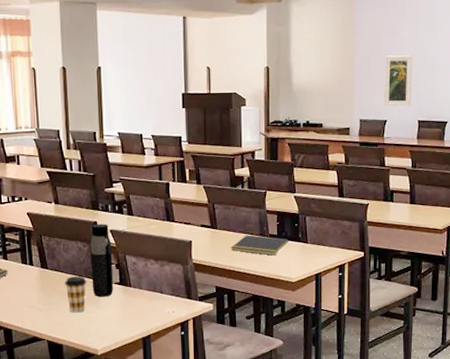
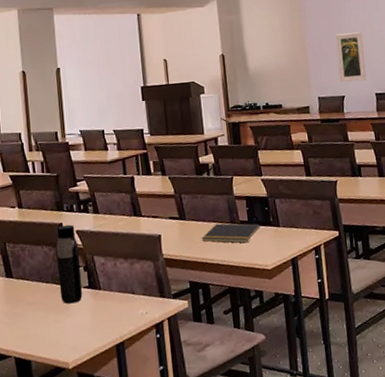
coffee cup: present [65,276,87,313] -> none [31,283,55,324]

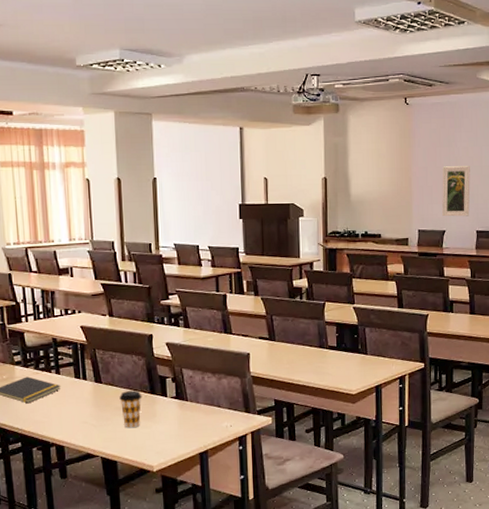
coffee cup: none [31,283,55,324] -> present [119,390,142,428]
water bottle: present [56,224,83,304] -> none [145,336,170,412]
notepad: present [201,223,260,243] -> none [289,347,348,368]

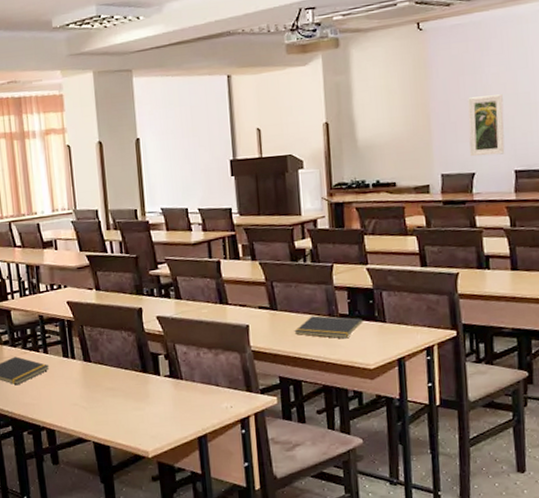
coffee cup: present [119,390,142,428] -> none [110,369,134,411]
notepad: none [289,347,348,368] -> present [294,315,363,339]

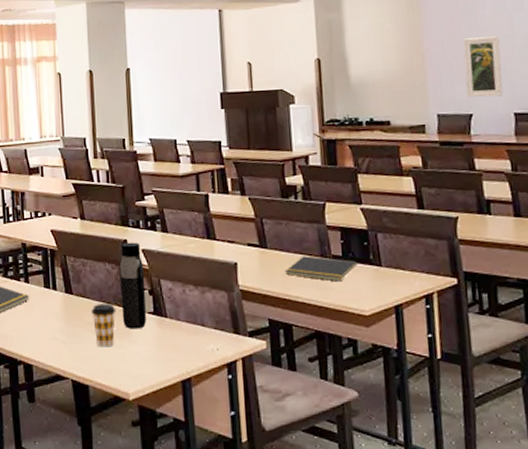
coffee cup: none [110,369,134,411] -> present [91,304,116,347]
water bottle: none [135,309,164,392] -> present [119,242,147,329]

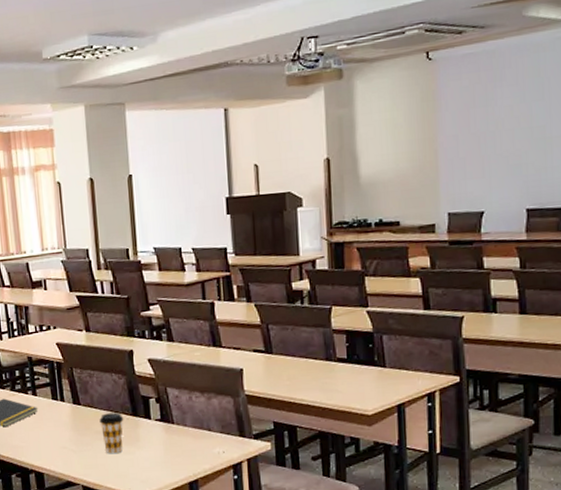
water bottle: present [119,242,147,329] -> none [126,352,155,436]
notepad: present [284,256,357,282] -> none [290,359,362,384]
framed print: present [463,36,503,98] -> none [478,128,517,195]

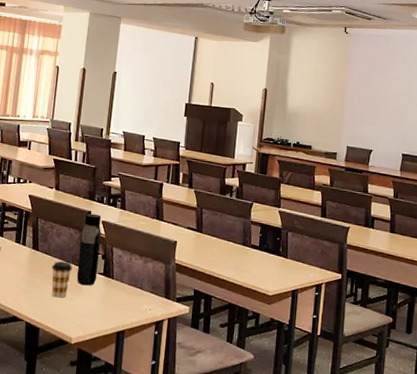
water bottle: none [126,352,155,436] -> present [76,213,102,286]

